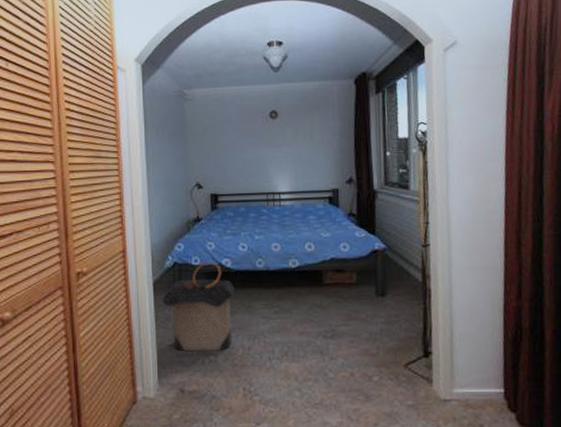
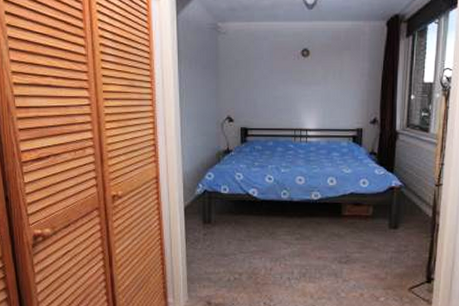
laundry hamper: present [162,262,235,352] -> none [192,191,260,271]

